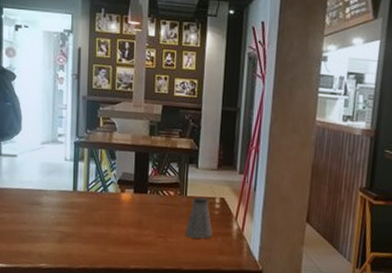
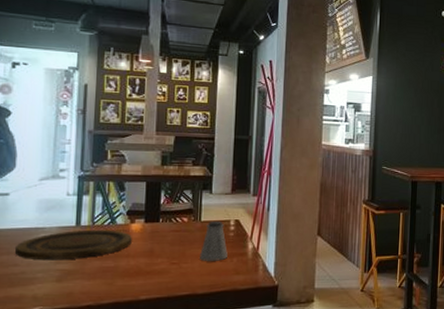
plate: none [24,195,122,223] -> present [15,229,132,261]

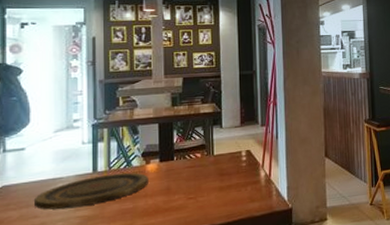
saltshaker: present [200,220,228,261] -> none [215,153,242,193]

